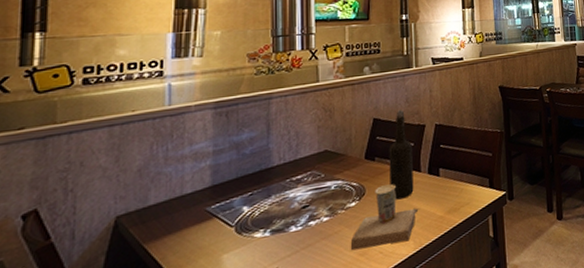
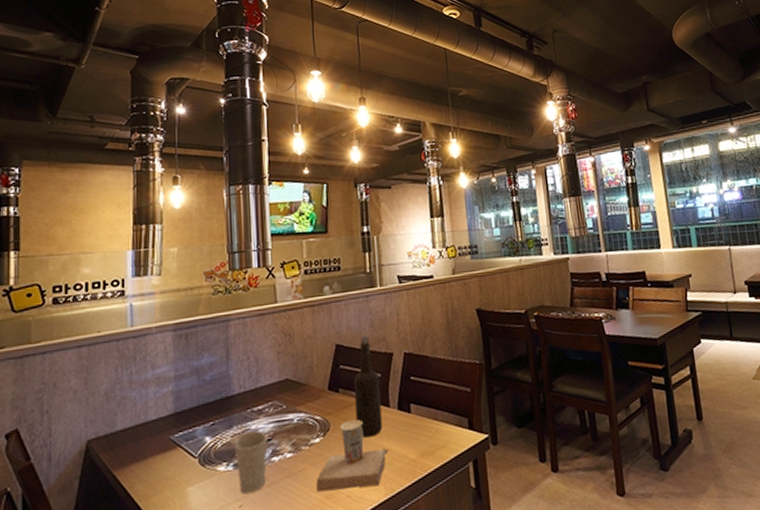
cup: none [272,198,305,257] -> present [234,430,268,493]

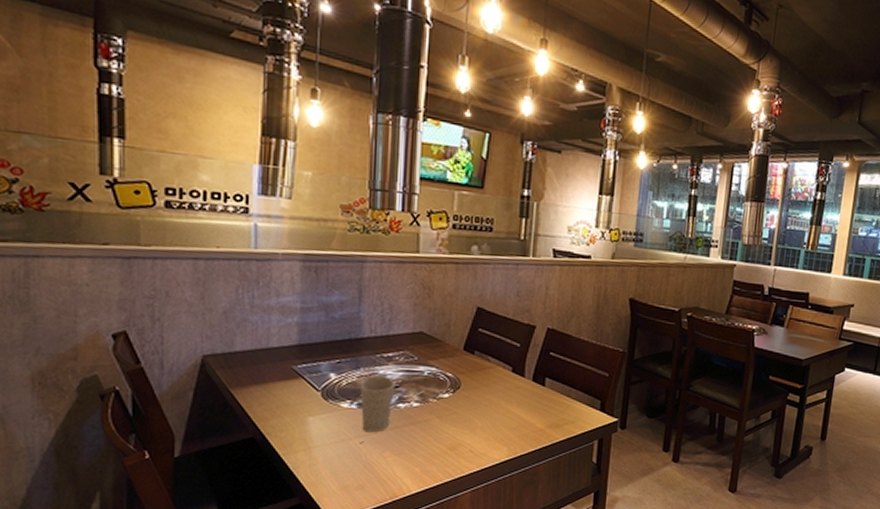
cup: present [317,419,389,492] -> none [441,383,518,445]
bottle: present [353,335,383,438] -> none [488,303,518,402]

